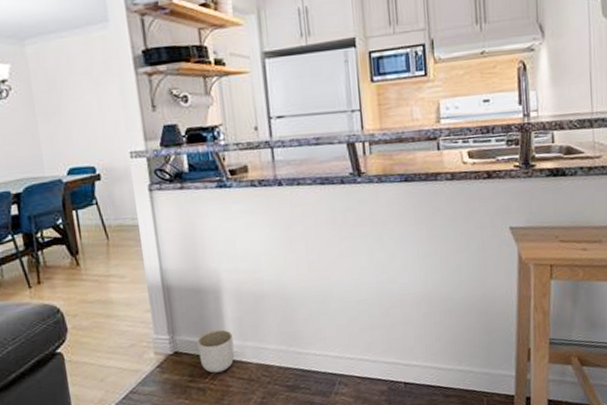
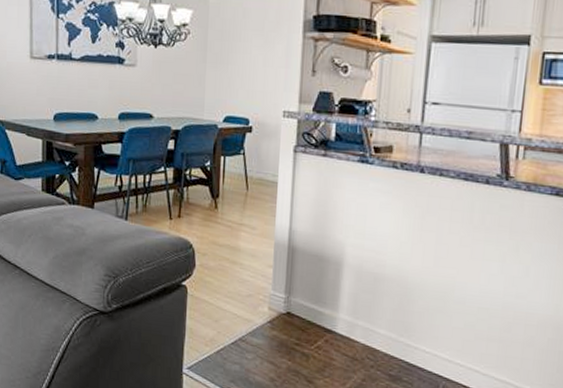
planter: present [197,329,235,373] -> none [309,300,346,344]

